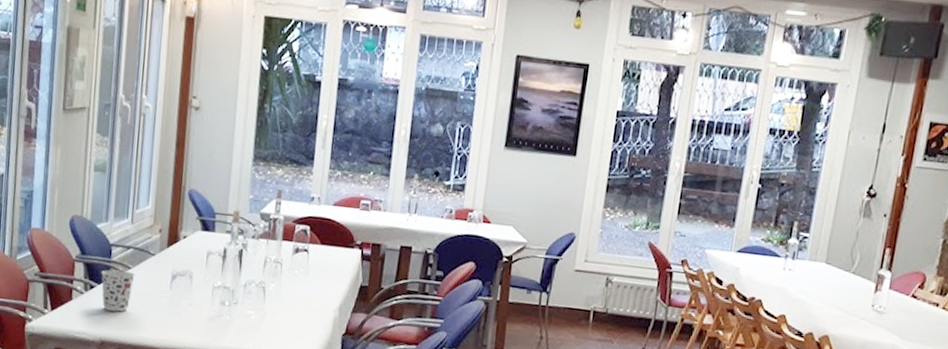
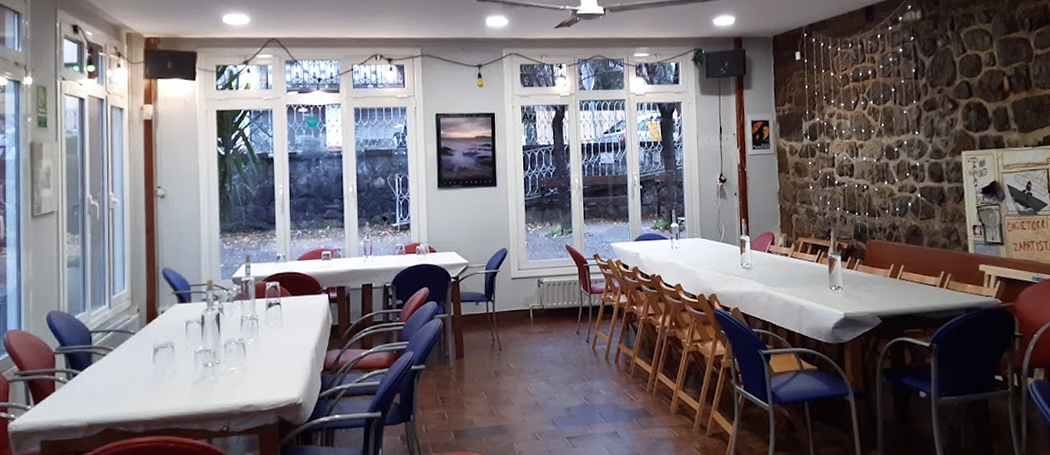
cup: present [101,269,135,312] -> none [83,353,117,394]

